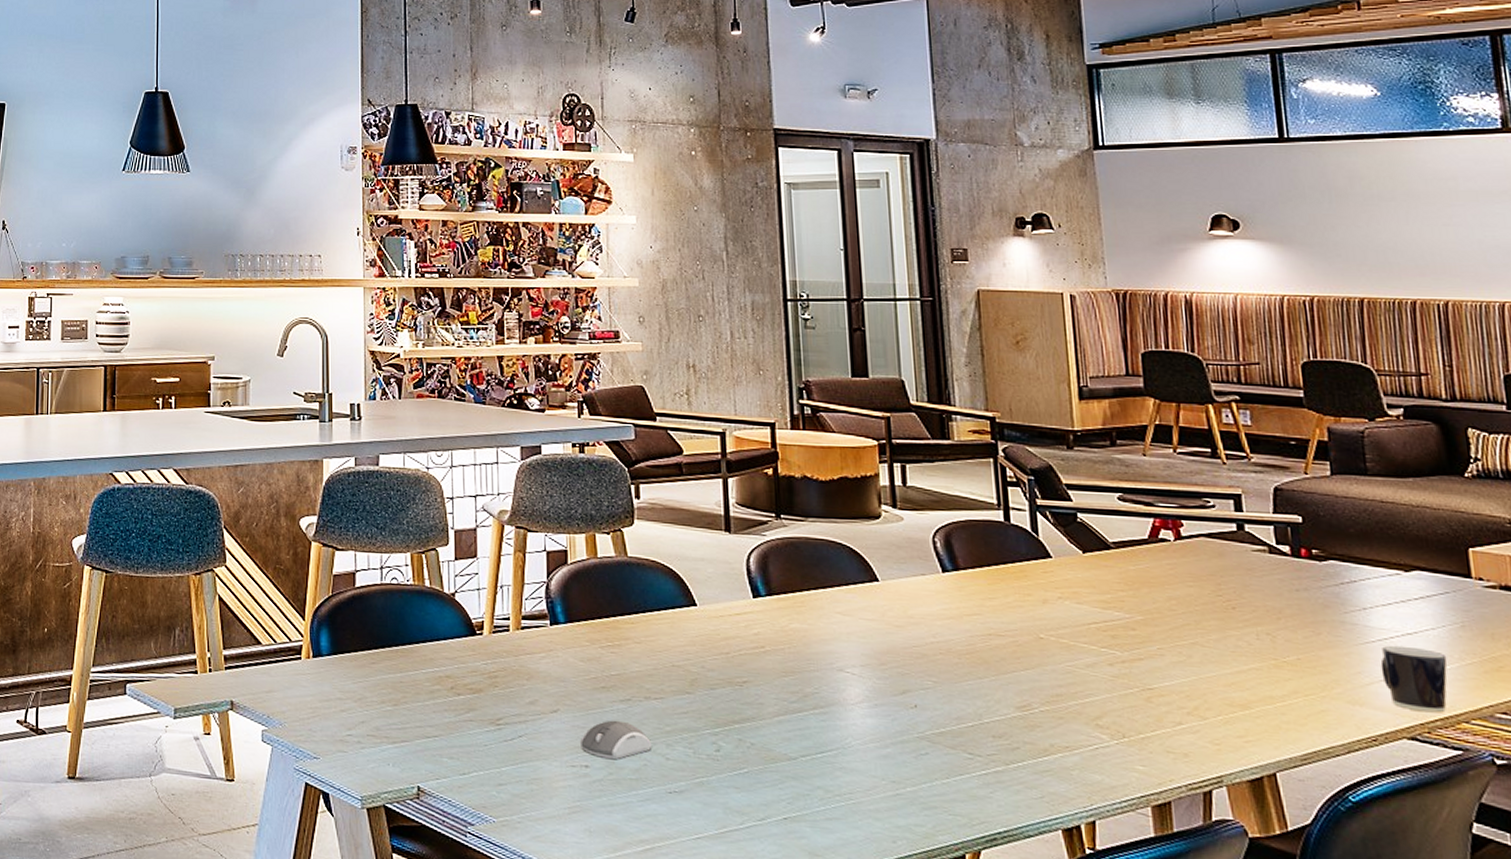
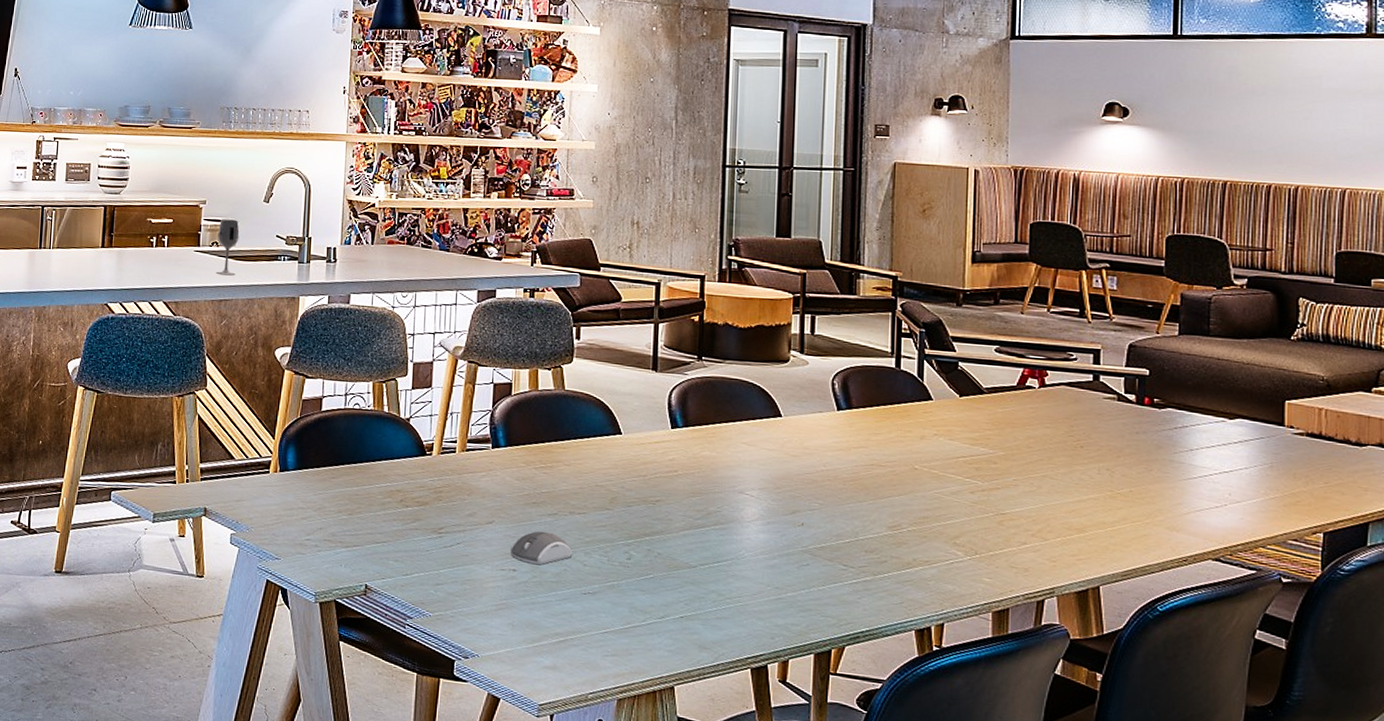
wine glass: none [229,376,253,438] -> present [216,219,240,276]
mug: present [1380,645,1447,713] -> none [1198,481,1254,539]

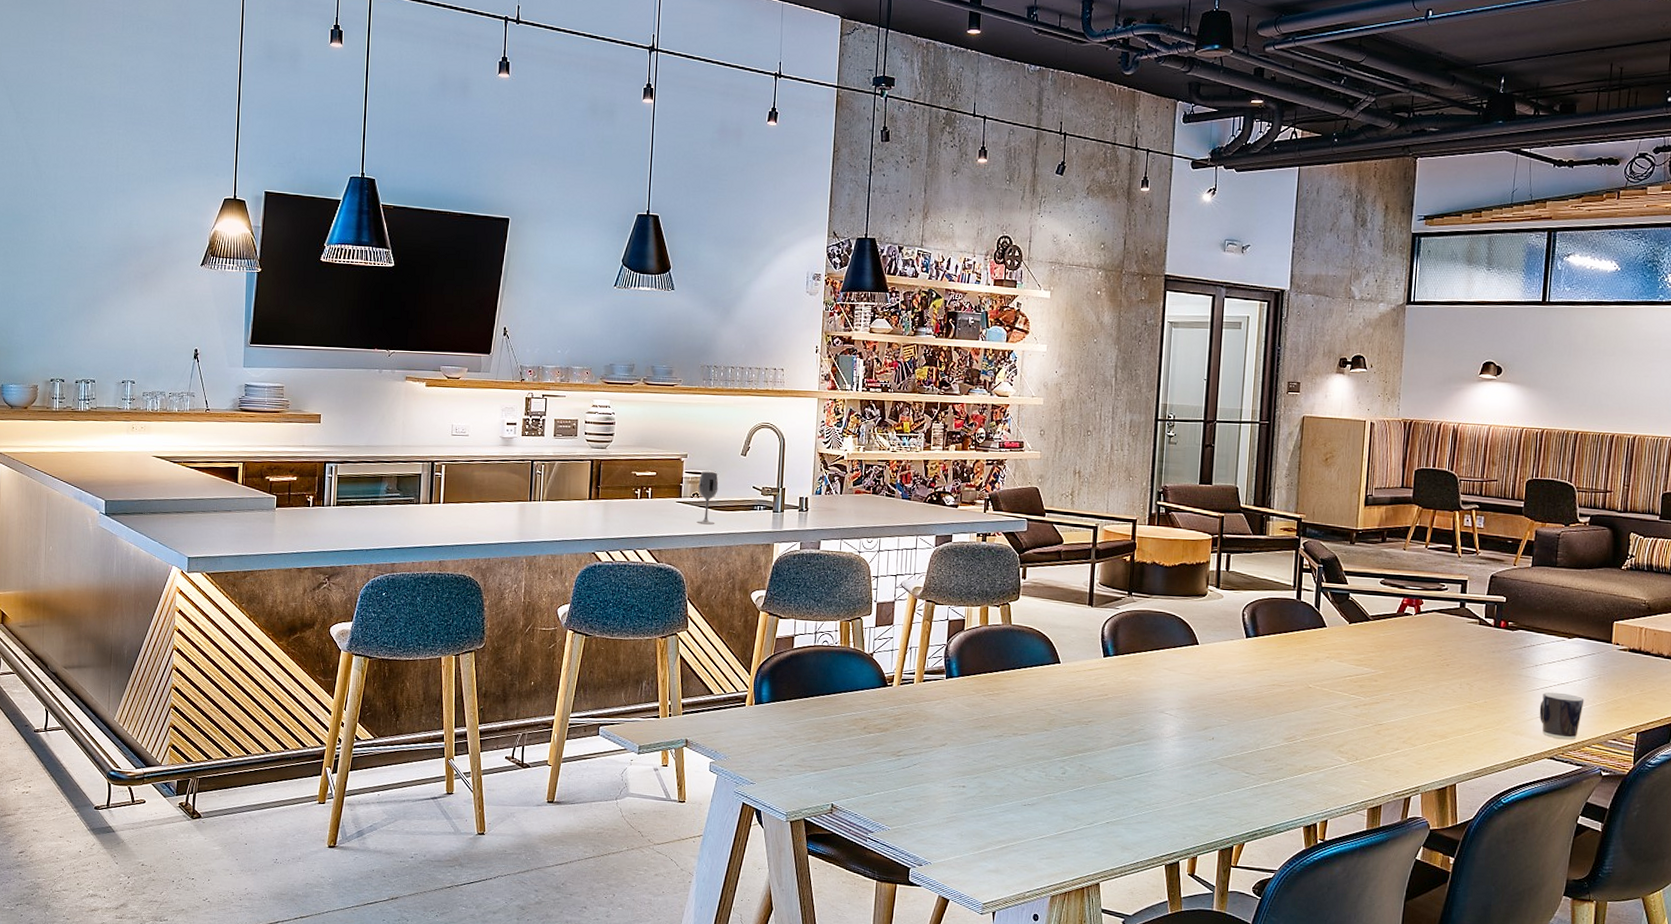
computer mouse: present [509,531,573,566] -> none [960,751,1015,782]
mug: none [1198,481,1254,539] -> present [1539,692,1585,740]

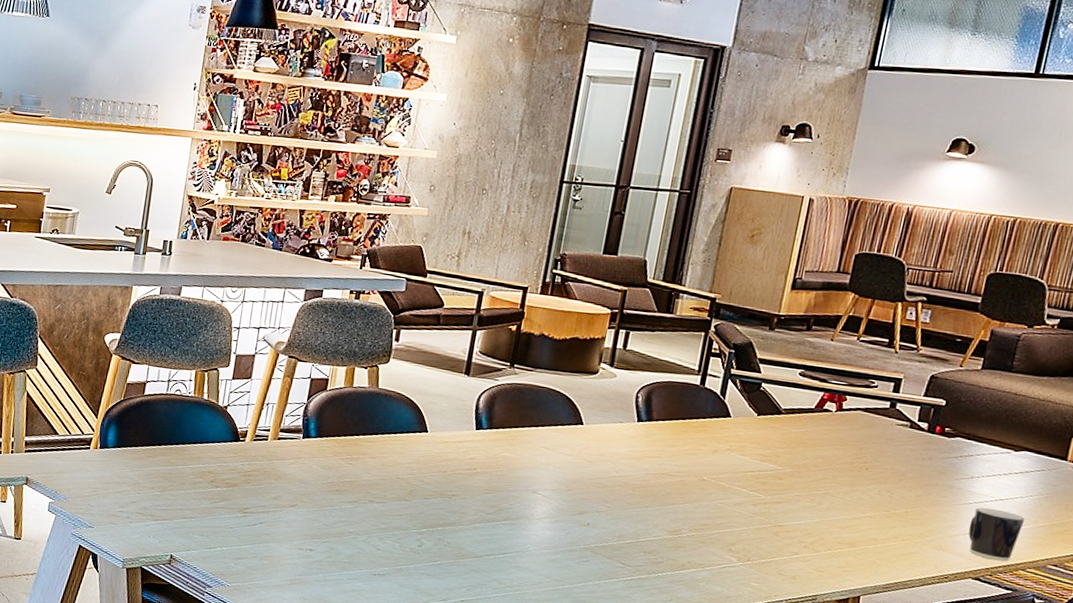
wine glass: present [696,471,719,525] -> none [54,207,81,263]

